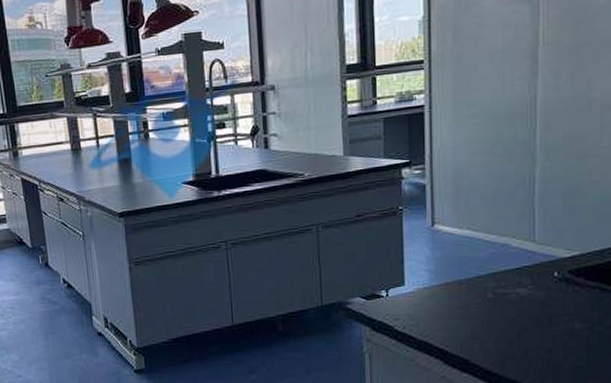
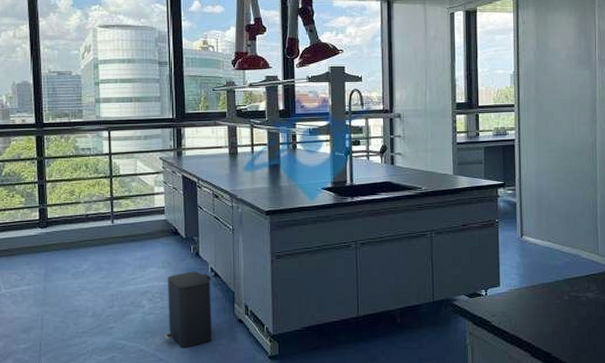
pedal bin: none [16,283,71,364] -> present [164,271,212,348]

